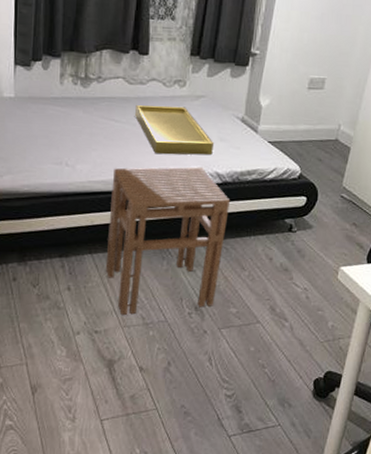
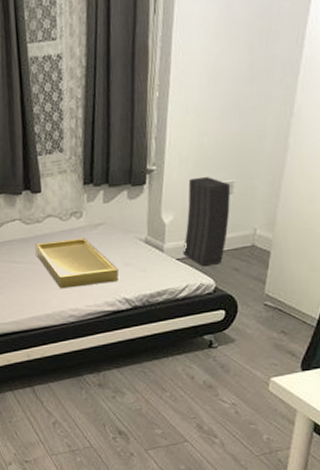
stool: present [105,166,231,316] -> none [22,295,143,445]
speaker: none [274,69,323,152] -> present [182,177,231,266]

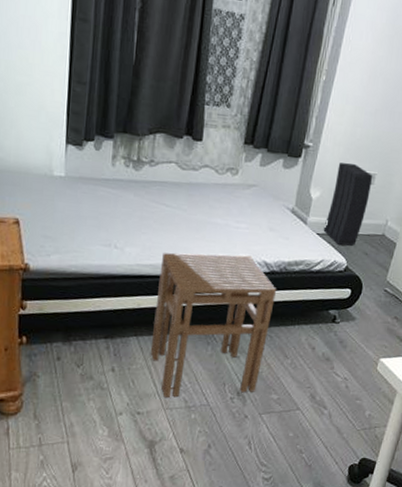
stool: none [22,295,143,445] -> present [150,252,277,398]
tray: present [35,237,119,289] -> none [186,191,263,244]

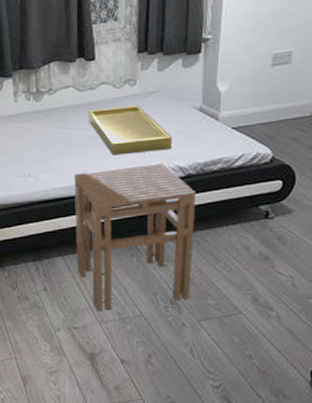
tray: none [186,191,263,244] -> present [88,105,172,156]
speaker: present [323,163,373,246] -> none [238,46,289,135]

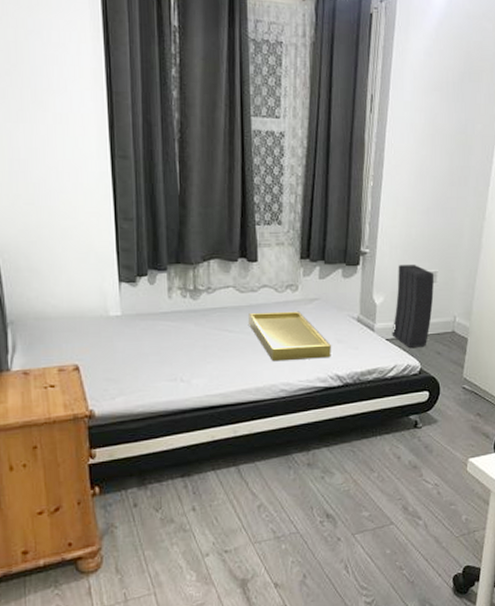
stool: present [74,162,197,312] -> none [230,371,353,532]
speaker: none [238,46,289,135] -> present [392,265,435,347]

